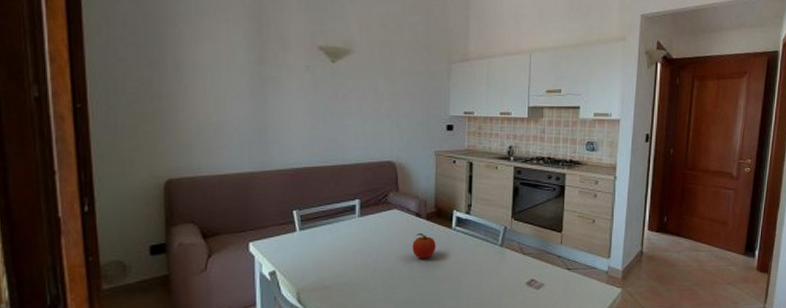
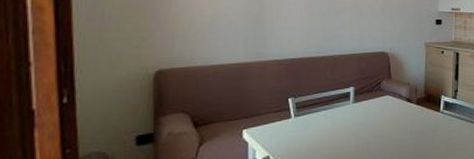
fruit: present [412,233,436,259] -> none [403,117,425,140]

